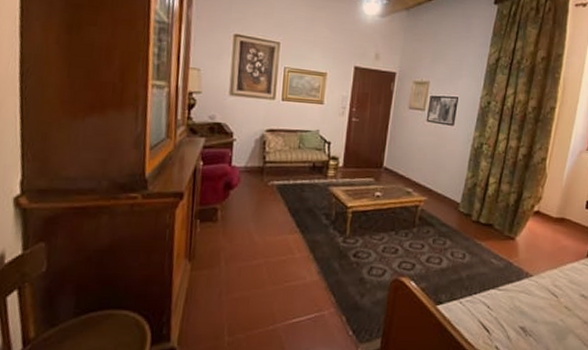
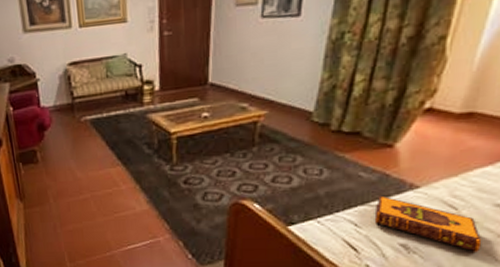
hardback book: none [501,281,575,337] -> present [374,195,482,252]

